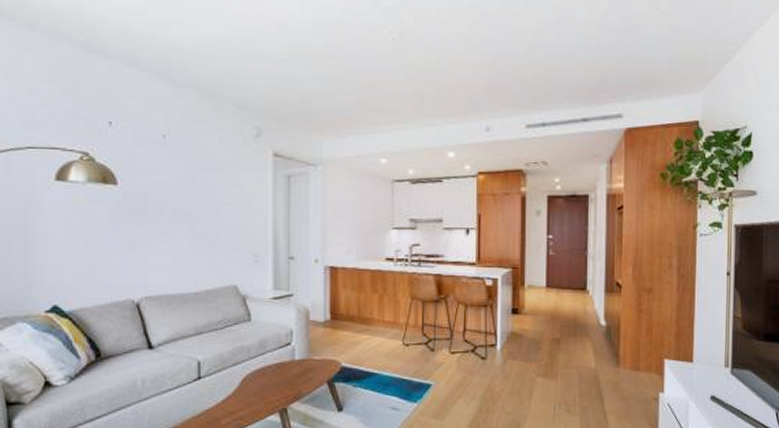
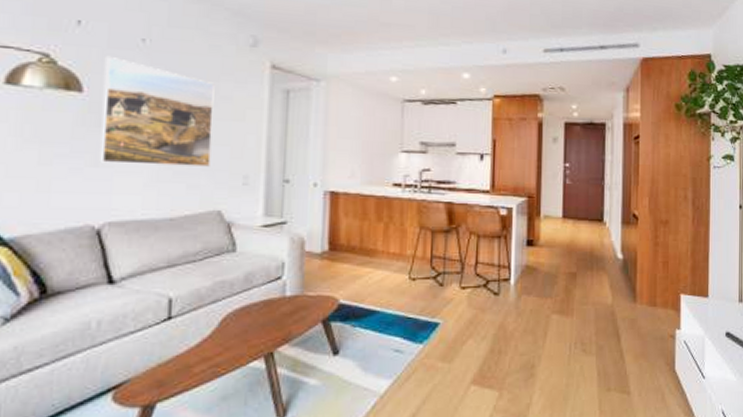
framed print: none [133,151,226,247] -> present [99,55,215,167]

